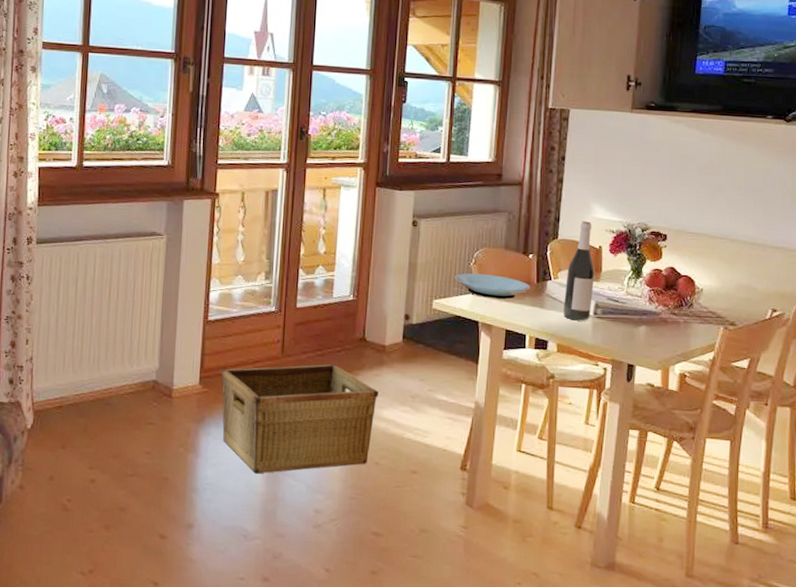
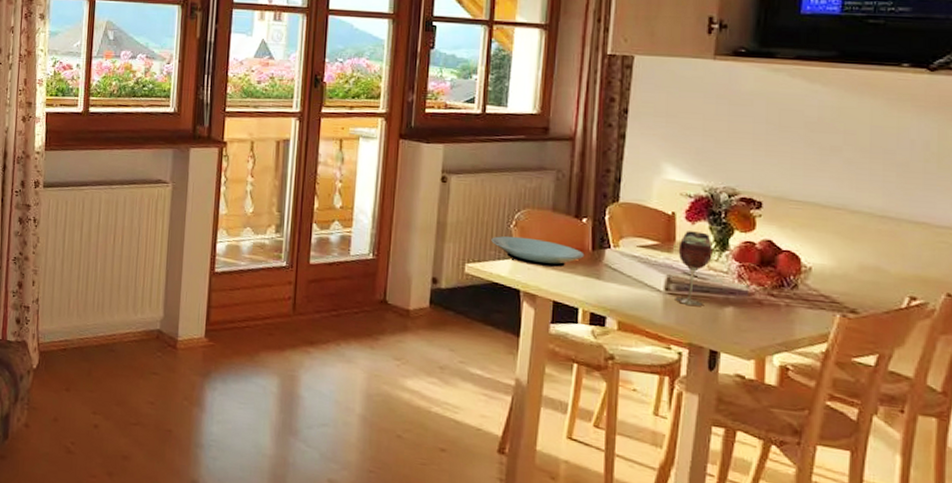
hamper: present [220,364,379,474] -> none [227,323,402,437]
wine bottle: present [563,221,595,321] -> none [626,182,666,297]
wineglass: none [601,262,630,328] -> present [675,231,713,307]

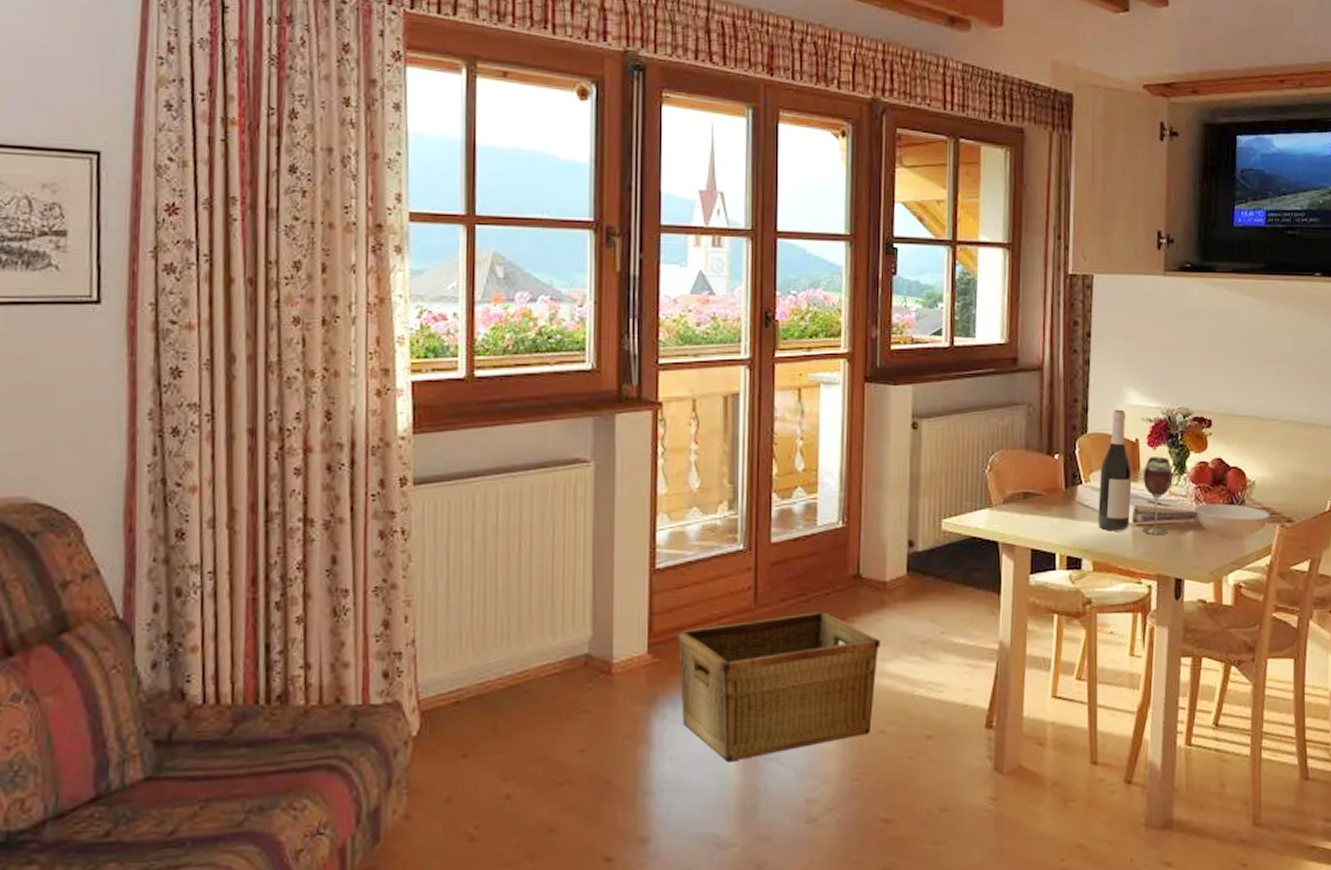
hamper: none [227,323,402,437] -> present [675,612,881,762]
plate: present [491,235,585,267] -> none [967,482,1058,512]
wine bottle: none [626,182,666,297] -> present [1098,409,1132,531]
bowl: none [737,282,829,323] -> present [1195,503,1271,539]

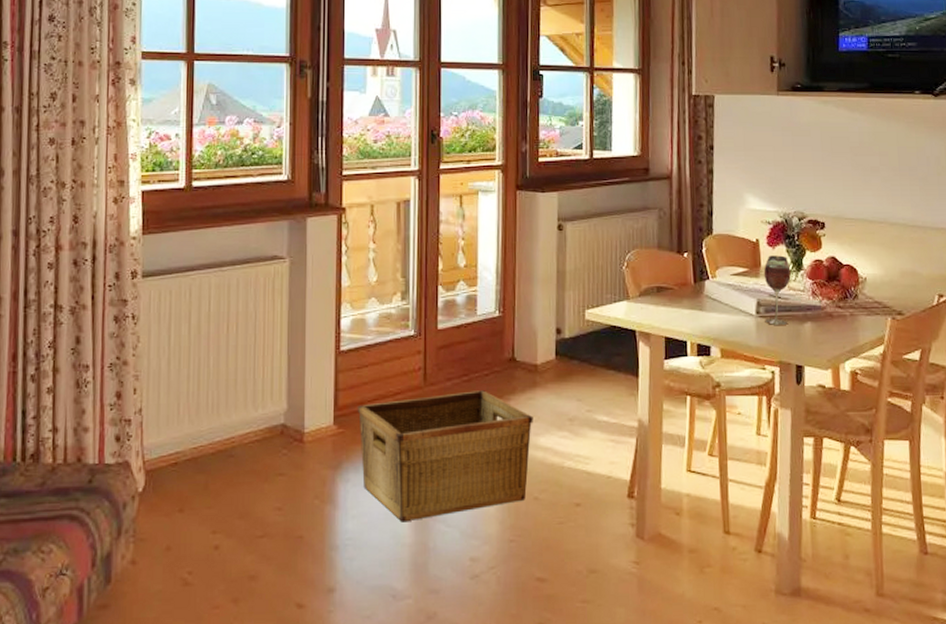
wine bottle: present [1098,409,1132,531] -> none [724,213,754,322]
bowl: present [1195,503,1271,539] -> none [812,297,882,330]

